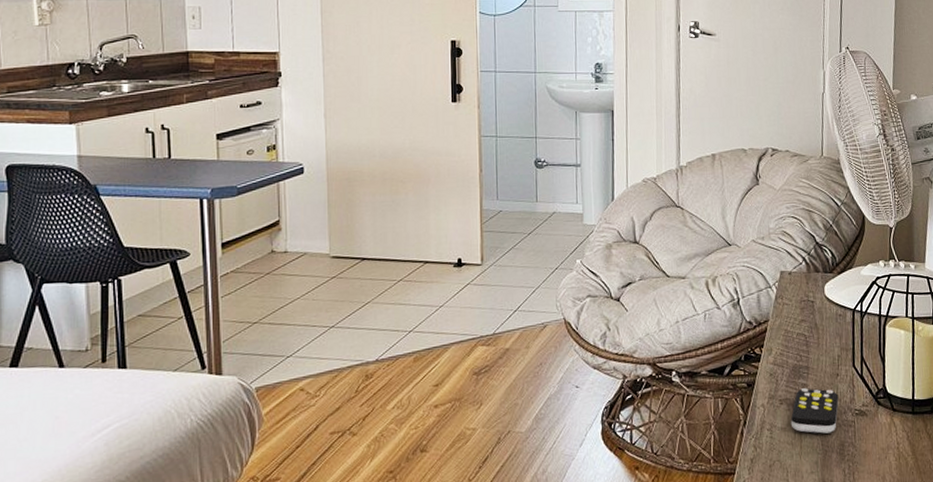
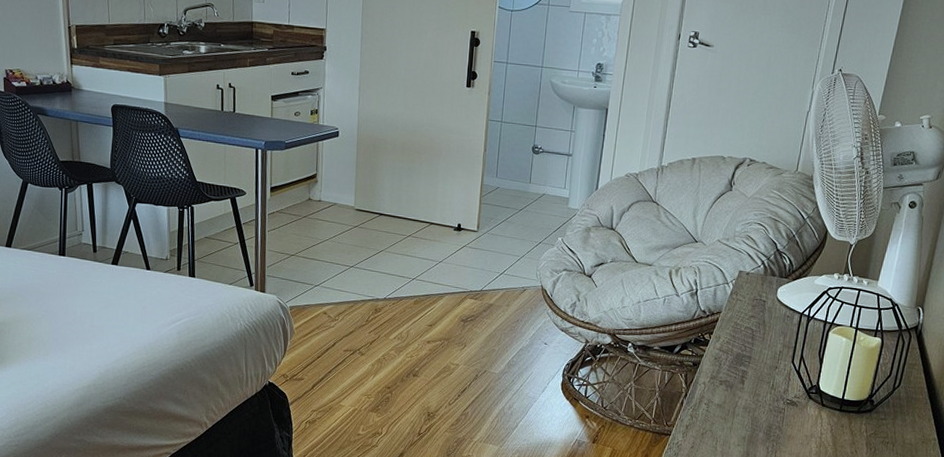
remote control: present [790,388,839,434] -> none [726,374,774,416]

